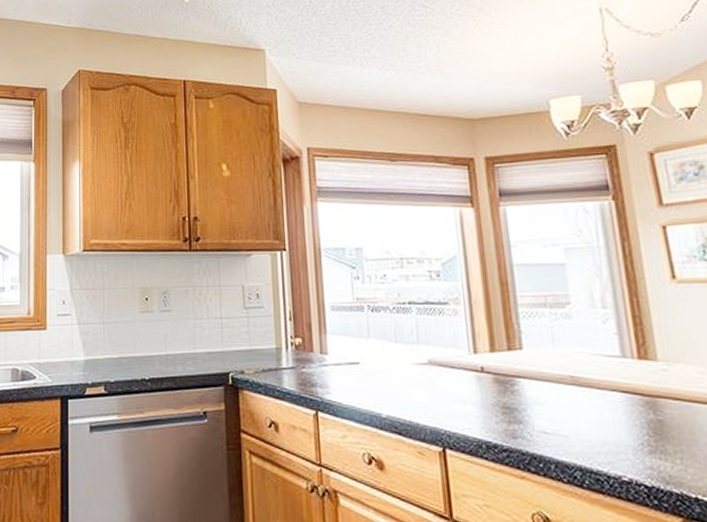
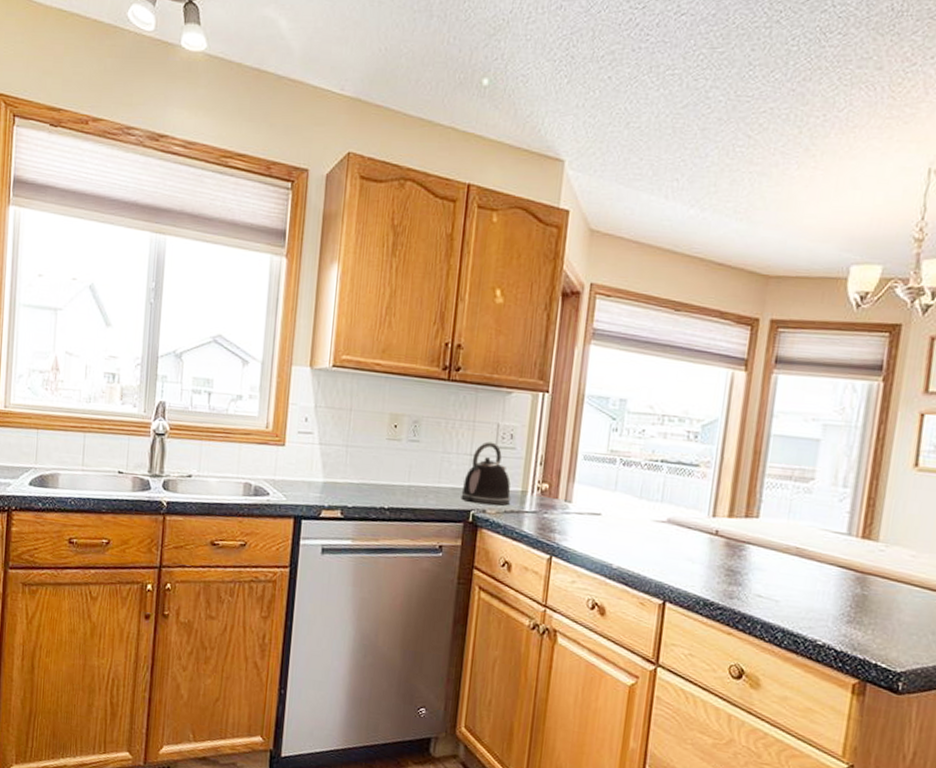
kettle: none [217,303,267,366] -> present [461,441,512,506]

